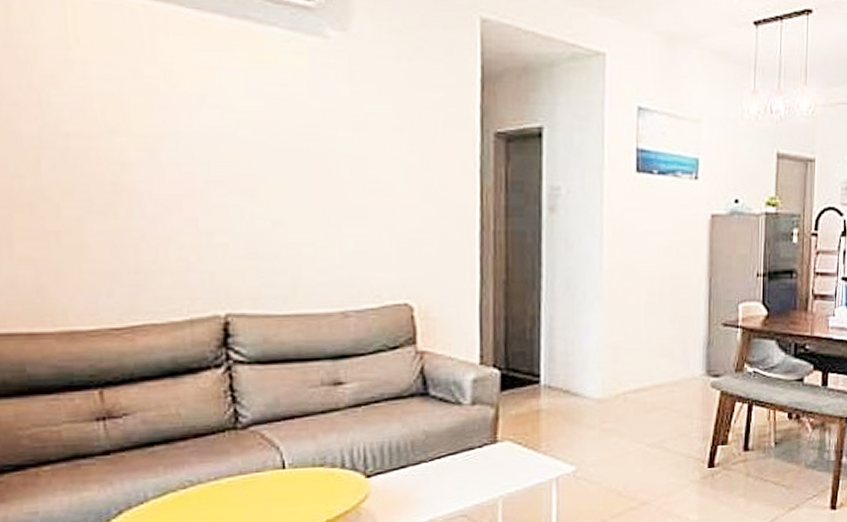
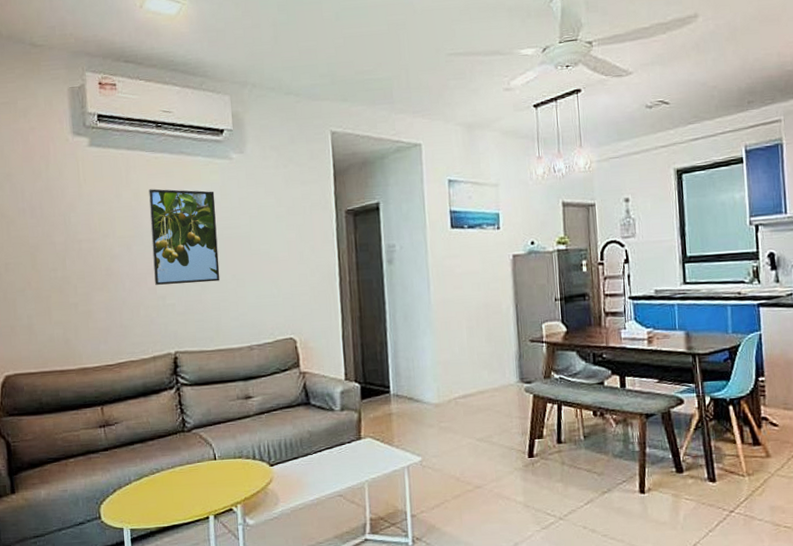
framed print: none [189,67,302,216] -> present [149,189,220,285]

